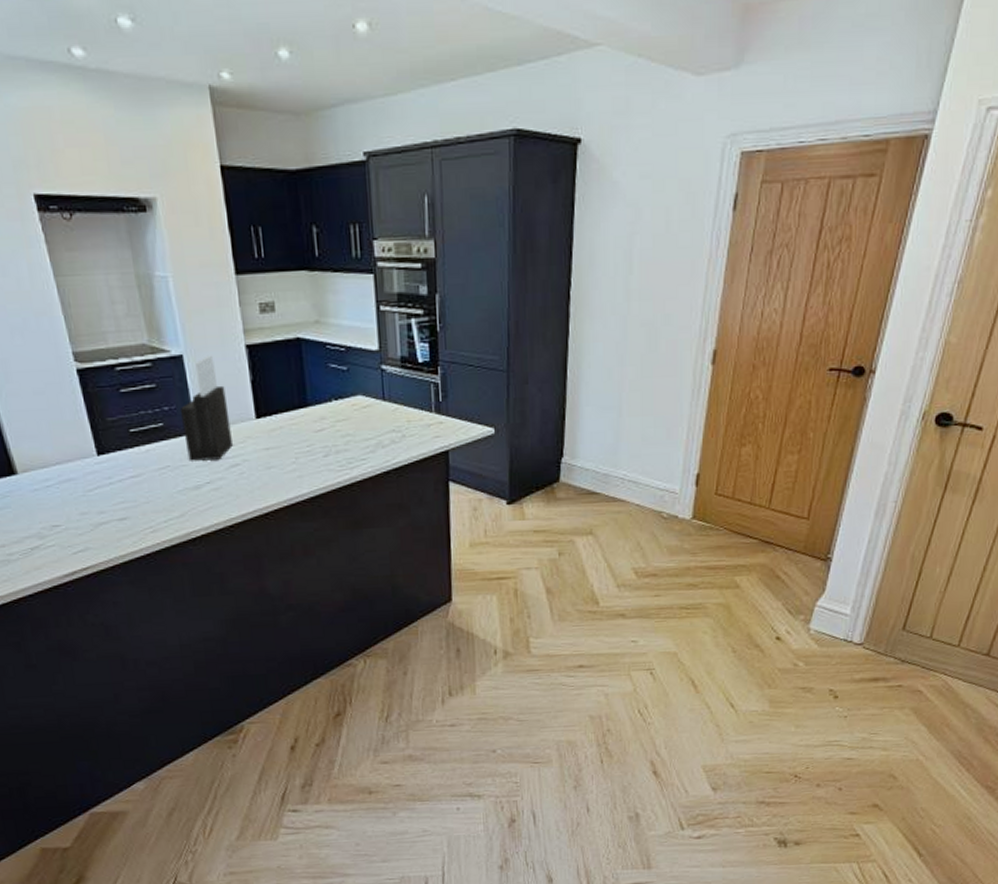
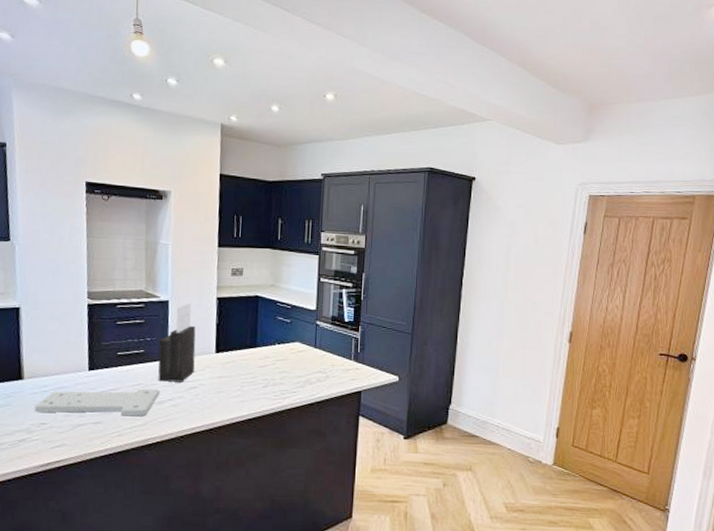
cutting board: none [40,471,194,512] -> present [34,388,159,417]

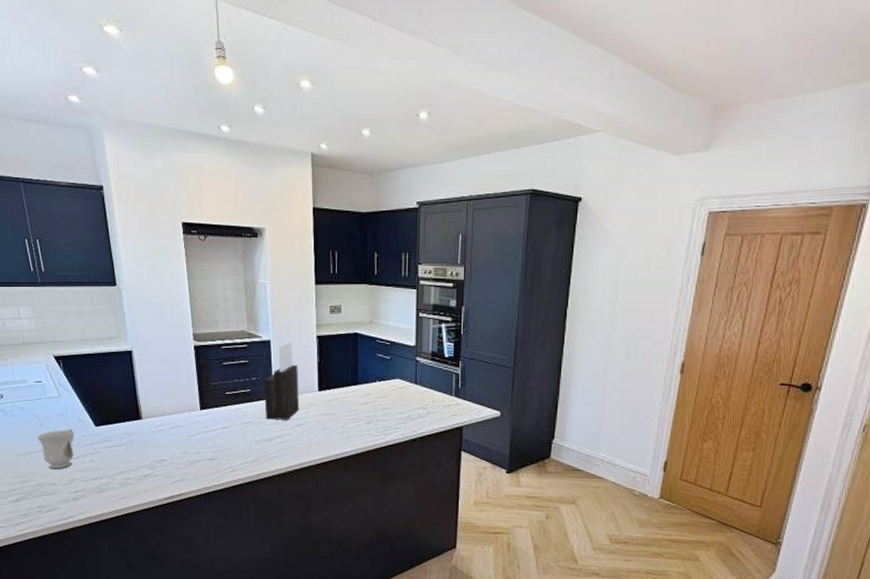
cutting board: present [34,388,159,417] -> none [154,426,267,453]

